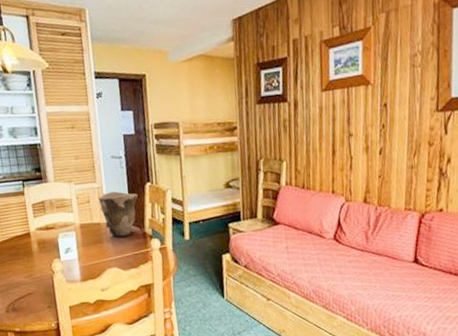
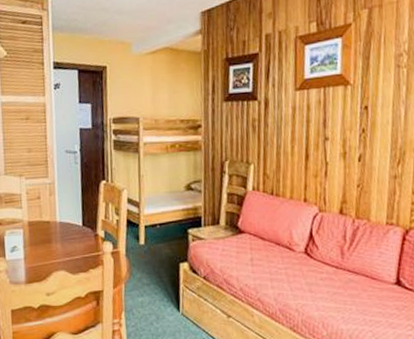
vase: present [98,191,138,238] -> none [49,188,92,239]

